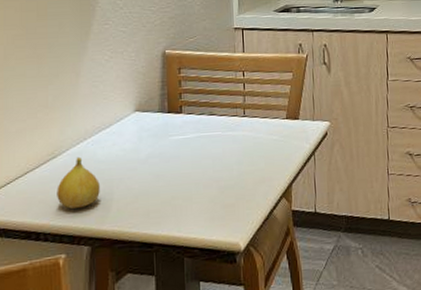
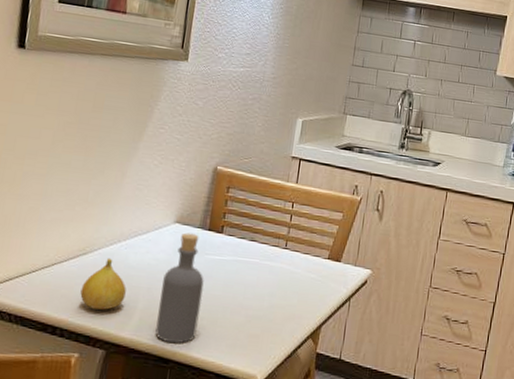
bottle: none [133,118,174,228] -> present [155,232,204,344]

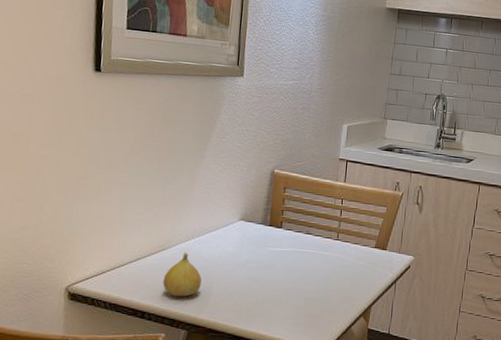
bottle: present [155,232,204,344] -> none [228,228,268,324]

